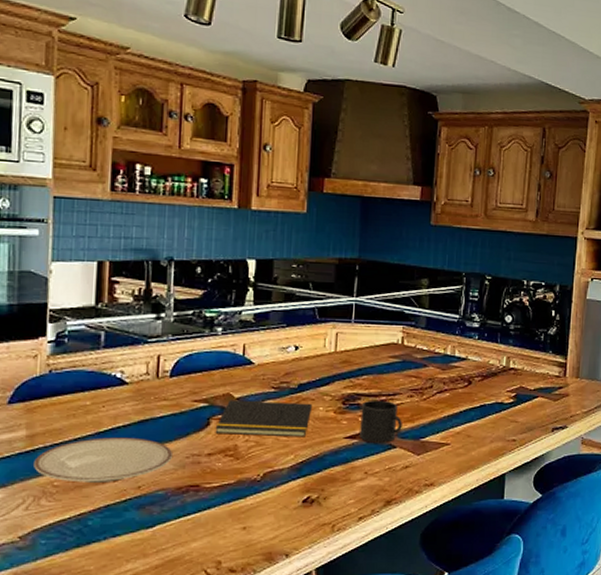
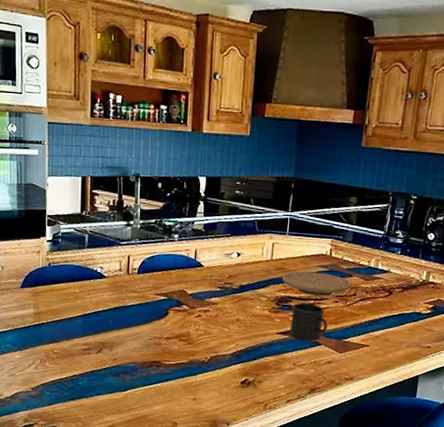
plate: present [34,437,174,483] -> none [40,318,141,354]
notepad: present [215,400,313,437] -> none [172,295,251,330]
plate: none [347,363,426,390] -> present [281,271,351,296]

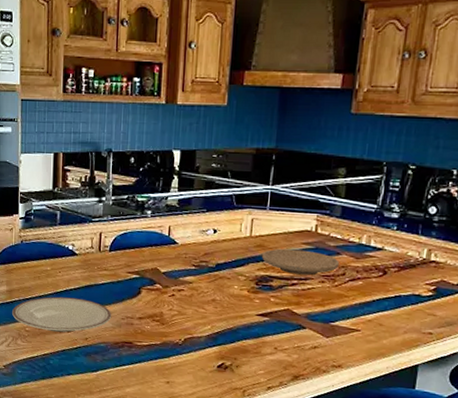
plate: none [40,318,141,354] -> present [12,296,112,333]
mug: present [290,303,328,340] -> none [271,282,313,323]

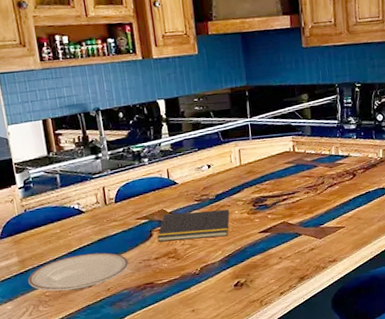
notepad: none [145,273,229,311] -> present [157,209,230,242]
plate: present [261,248,339,276] -> none [253,168,318,191]

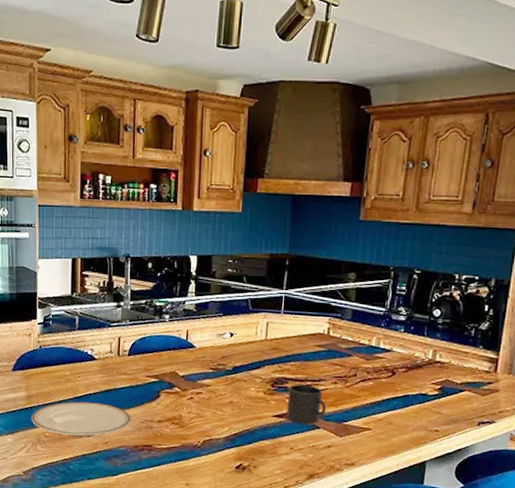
notepad: present [157,209,230,242] -> none [164,377,245,413]
mug: none [268,198,304,234] -> present [286,384,326,424]

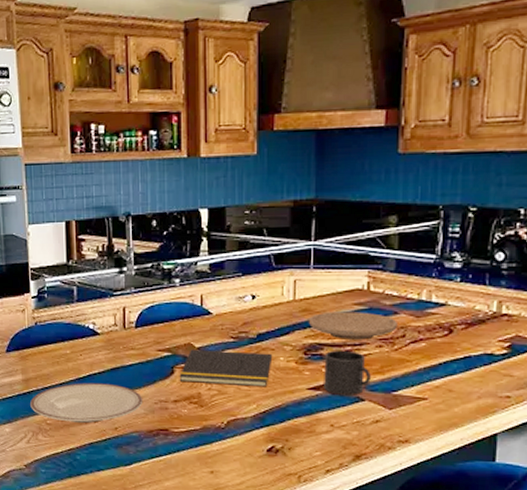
notepad: none [164,377,245,413] -> present [179,349,273,387]
plate: none [276,351,351,377] -> present [308,312,397,340]

